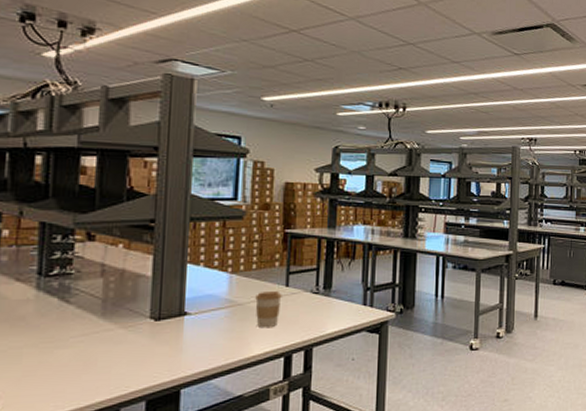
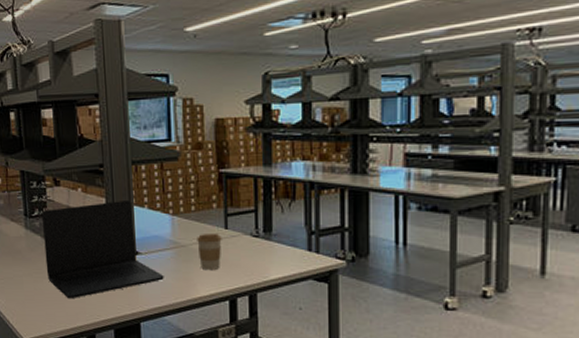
laptop: none [60,257,215,371] -> present [41,199,164,299]

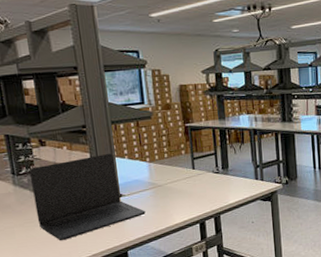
coffee cup: present [197,233,222,271] -> none [170,173,191,203]

